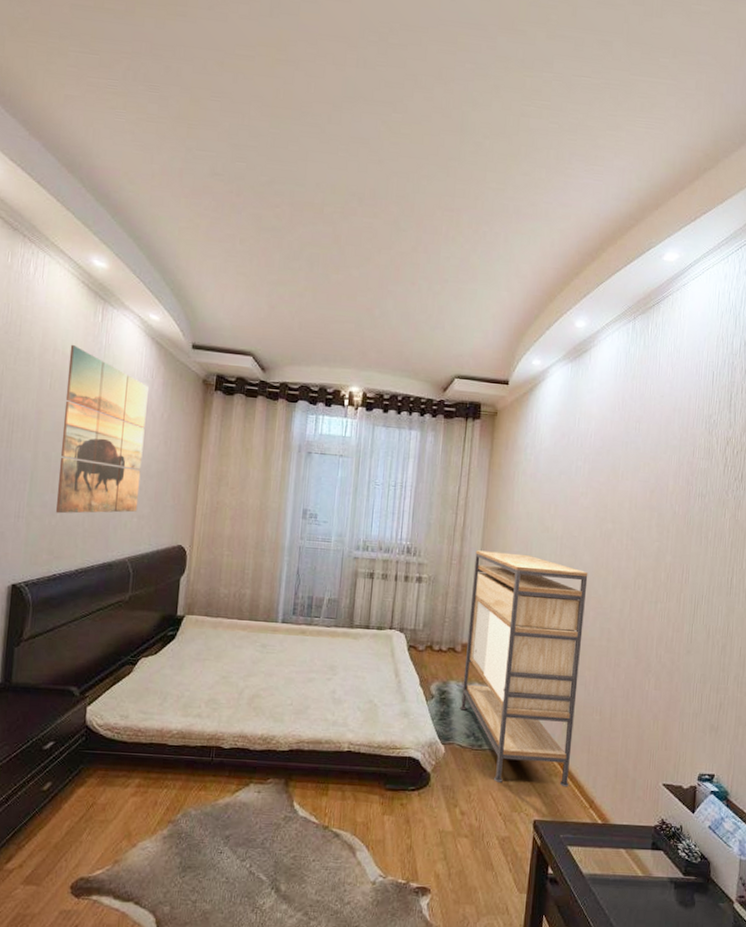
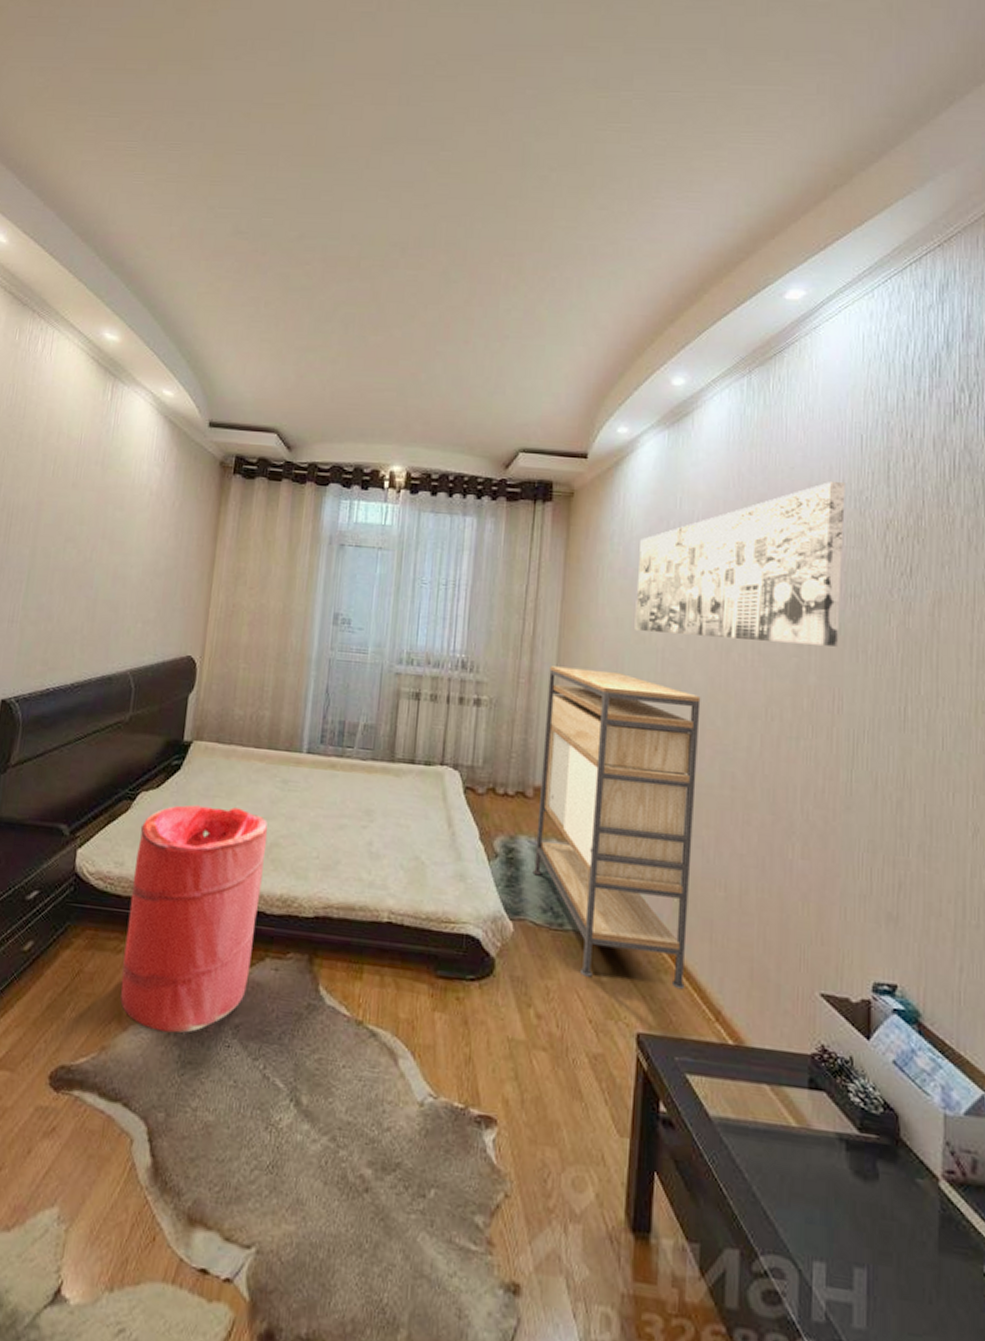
wall art: present [55,344,149,514] -> none [52,426,159,618]
laundry hamper: none [129,667,250,846] -> present [120,804,268,1033]
wall art: none [541,407,700,535] -> present [634,480,845,648]

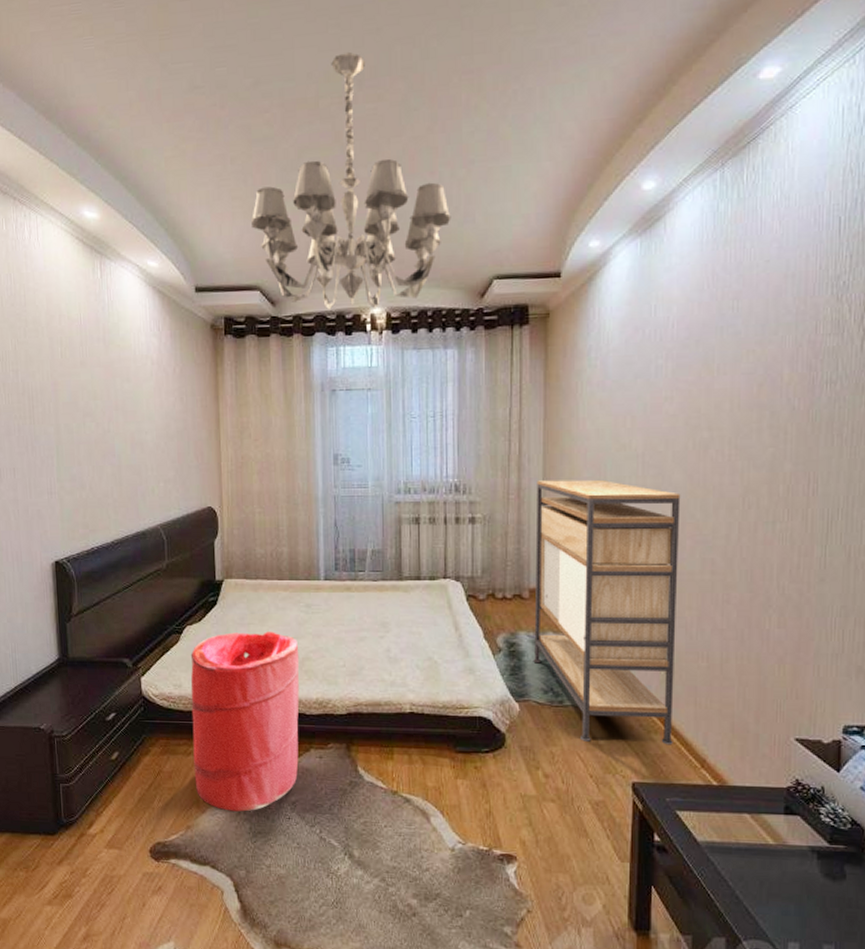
chandelier: none [276,221,482,467] -> present [250,51,451,310]
wall art: present [634,480,845,648] -> none [615,268,822,440]

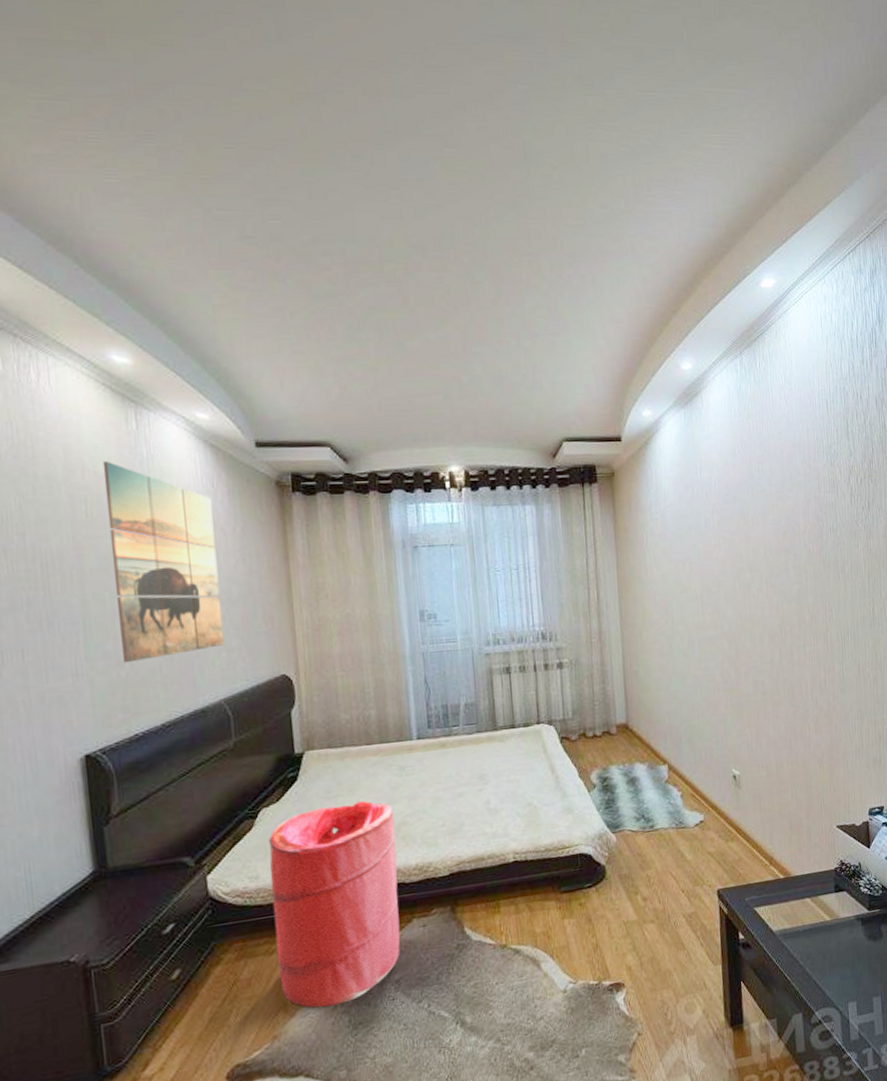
wall art: none [74,307,163,486] -> present [102,460,225,663]
chandelier: present [250,51,451,310] -> none [316,221,521,468]
shelving unit: present [533,479,681,745] -> none [615,619,747,860]

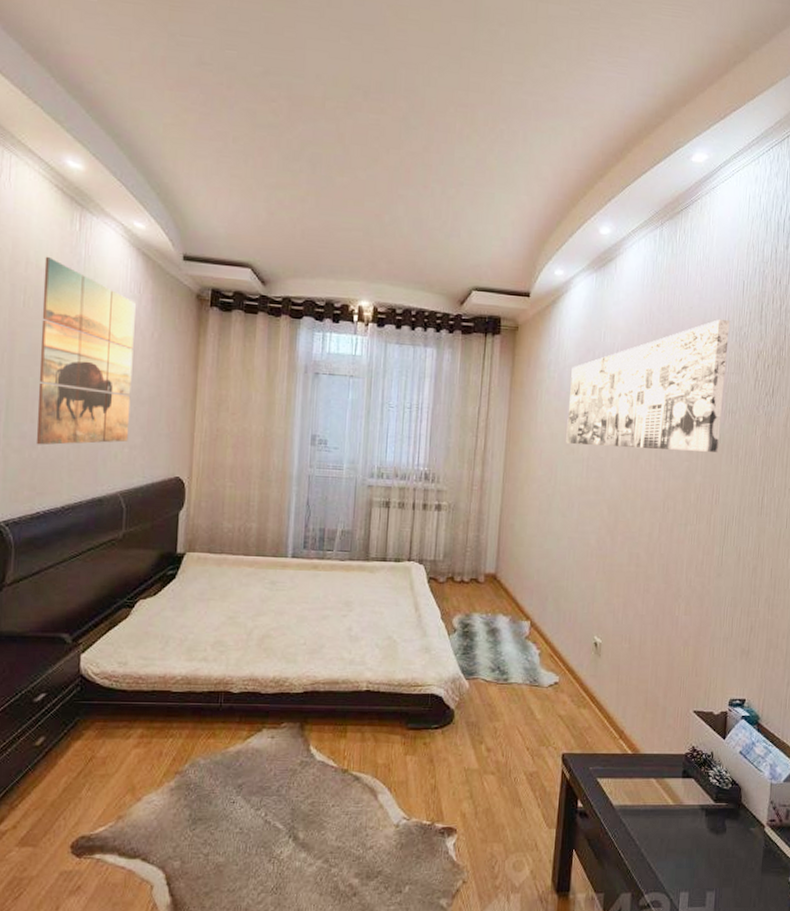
laundry hamper: present [268,800,401,1008] -> none [132,608,260,798]
wall art: none [673,439,825,584] -> present [566,318,730,453]

